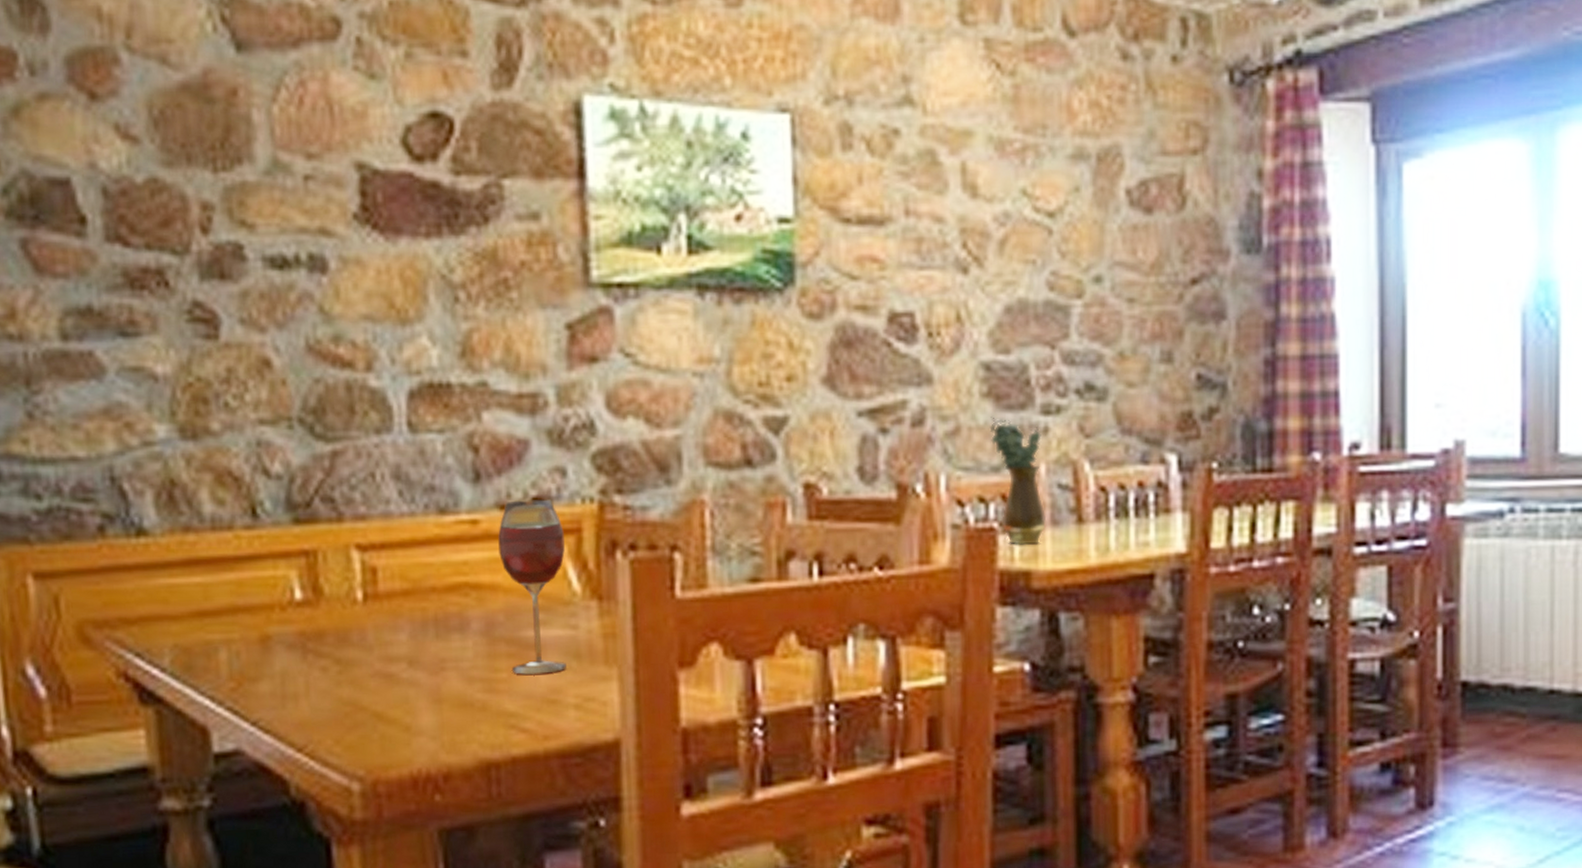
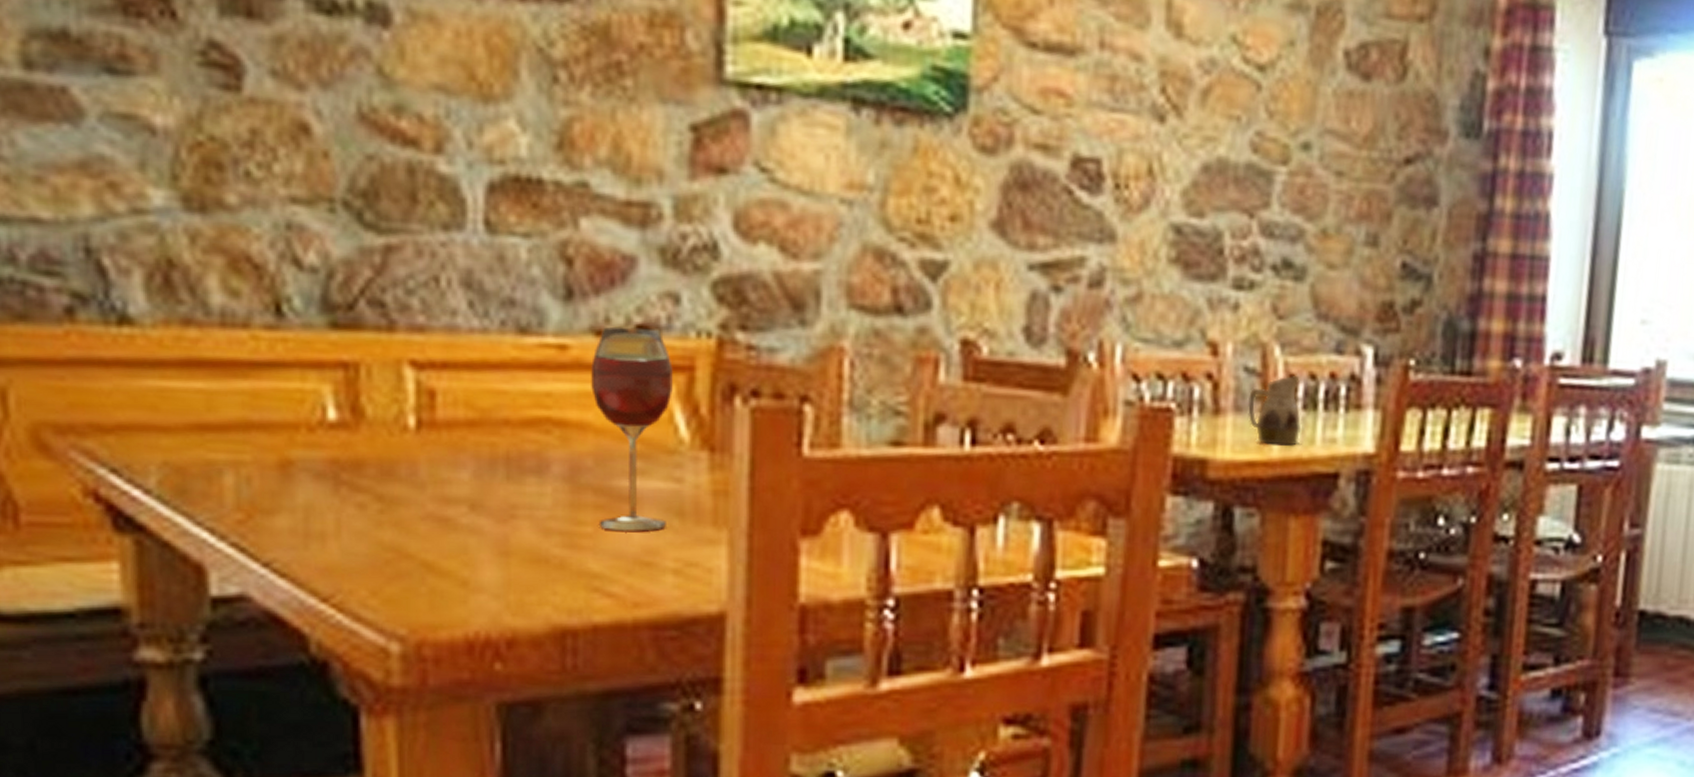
vase: present [989,417,1046,545] -> none [1175,285,1231,431]
pitcher: none [1064,487,1116,553] -> present [1248,375,1302,446]

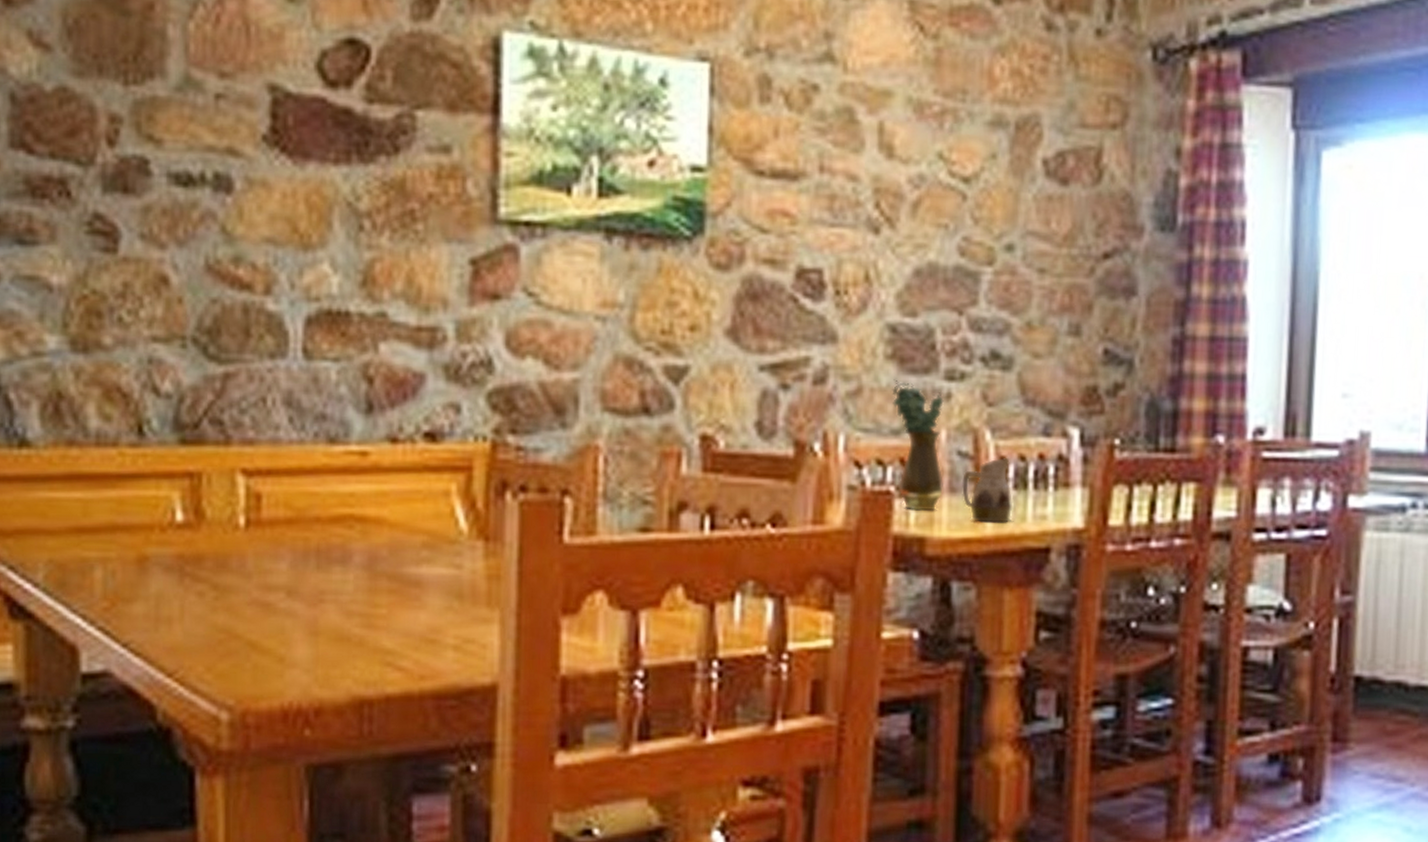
wineglass: present [591,326,673,531] -> none [387,434,454,612]
vase: none [1175,285,1231,431] -> present [892,379,944,511]

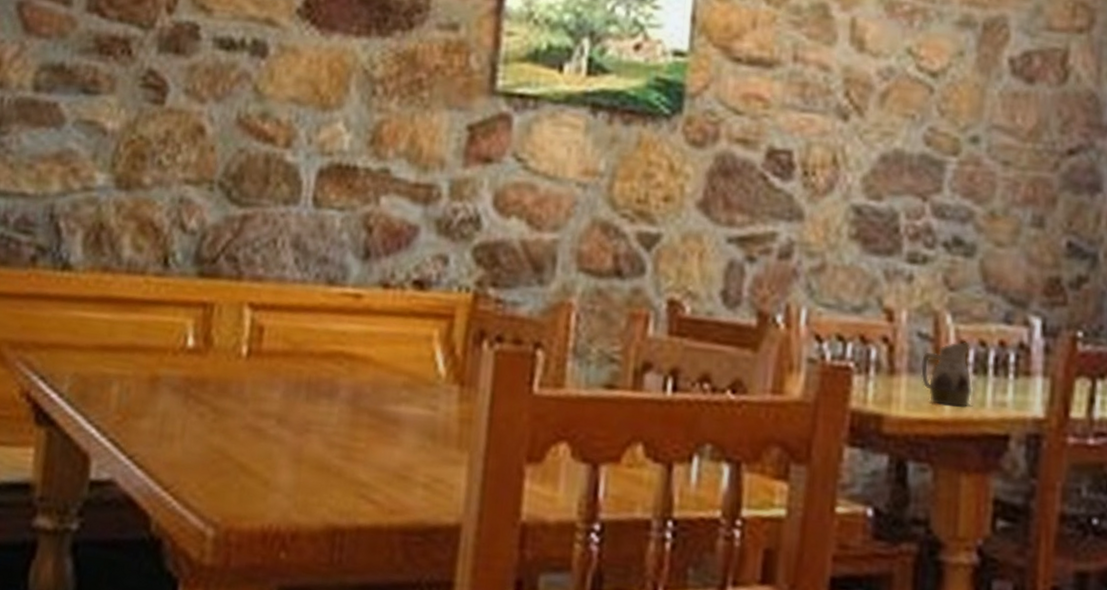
vase: present [892,379,944,511] -> none [855,258,906,390]

